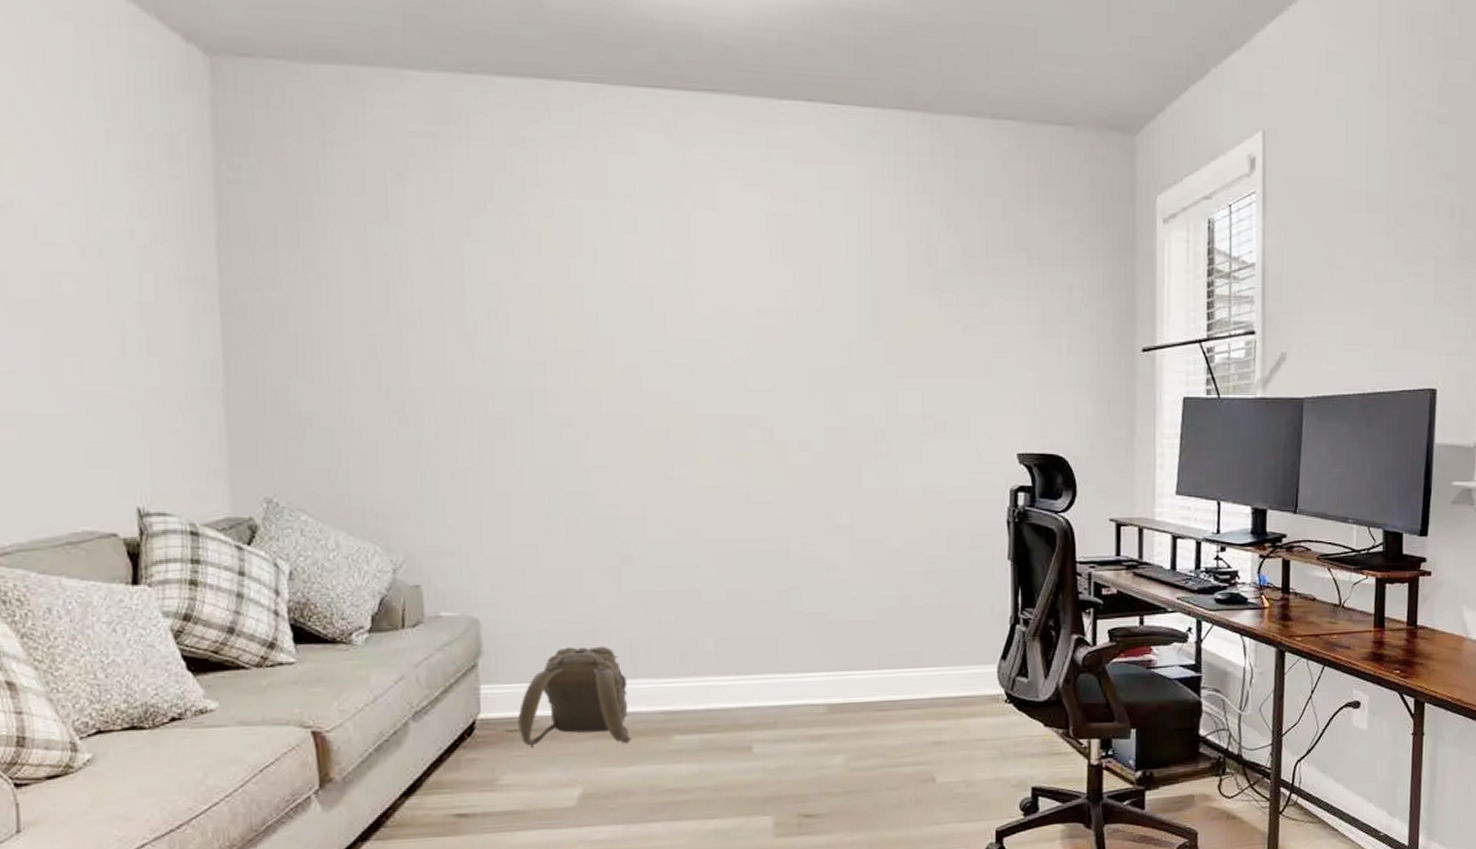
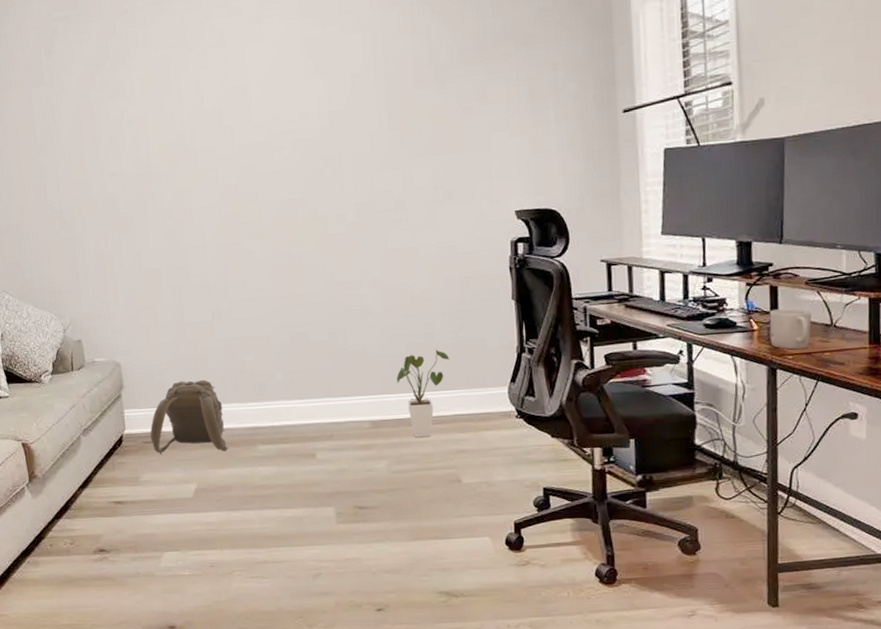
house plant: none [863,617,931,726] -> present [397,350,450,438]
mug: none [1280,585,1322,631] -> present [769,308,813,350]

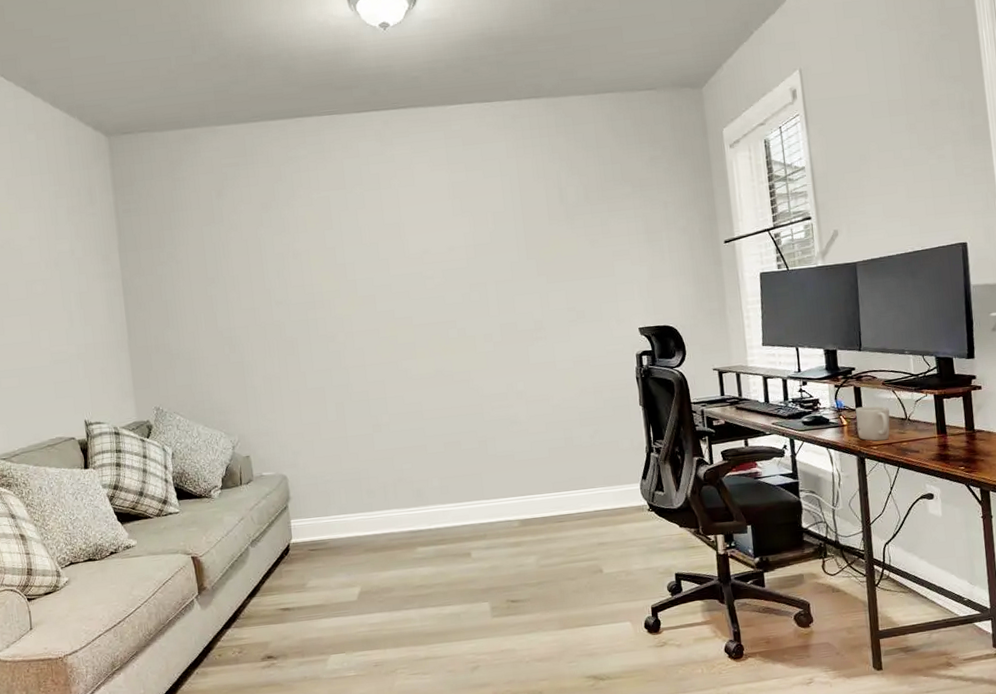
backpack: present [150,379,228,456] -> none [315,488,390,562]
house plant: present [397,350,450,438] -> none [541,452,588,533]

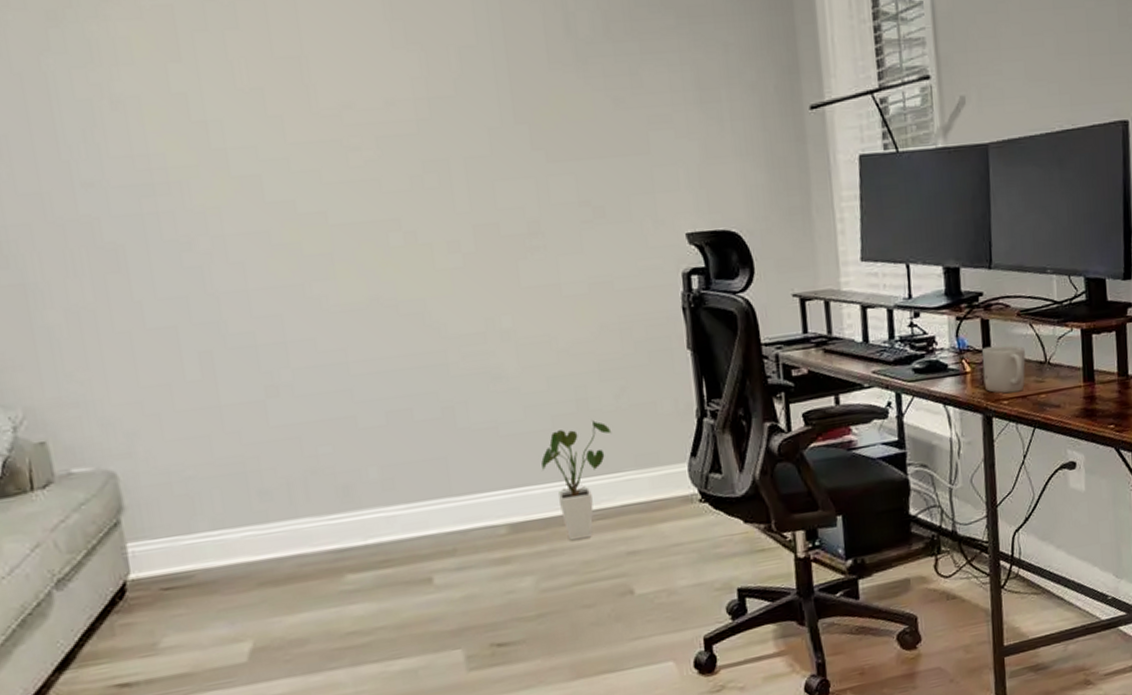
house plant: none [541,452,588,533] -> present [541,421,612,541]

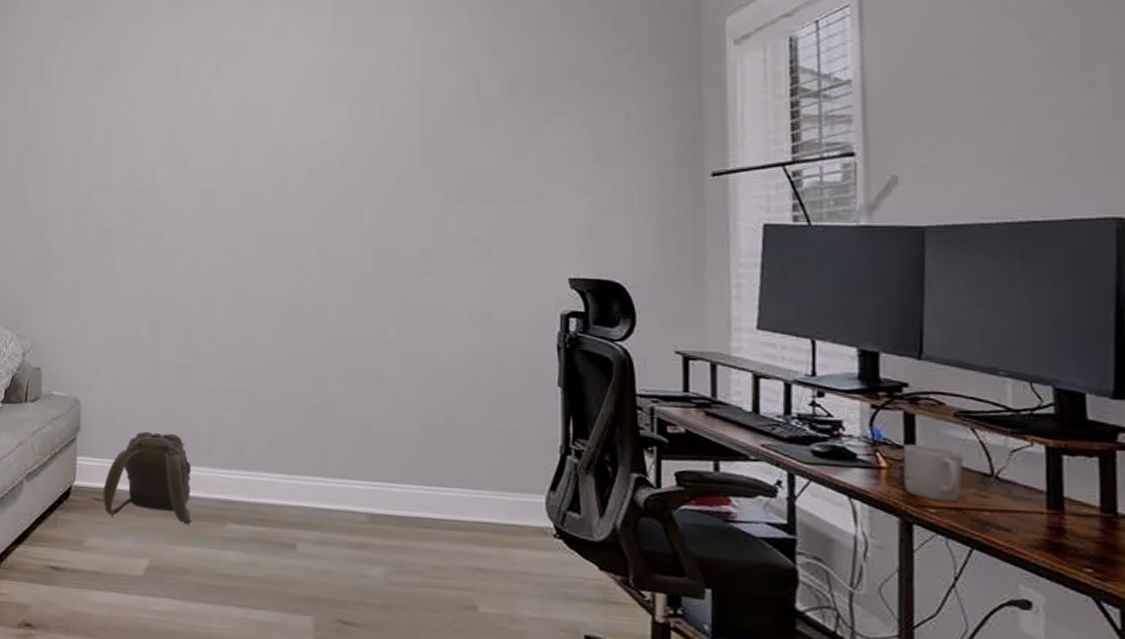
backpack: none [171,486,300,607] -> present [103,431,192,525]
house plant: present [541,421,612,541] -> none [406,436,474,545]

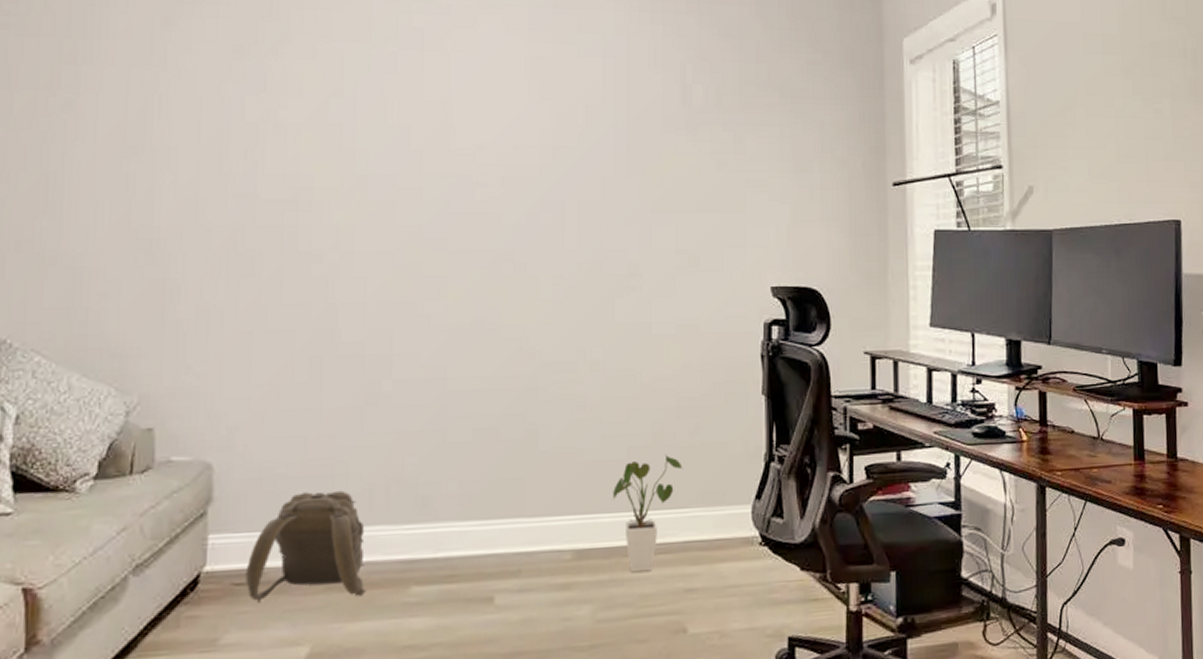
house plant: none [406,436,474,545] -> present [613,455,683,573]
mug: present [902,443,965,503] -> none [1038,417,1080,465]

